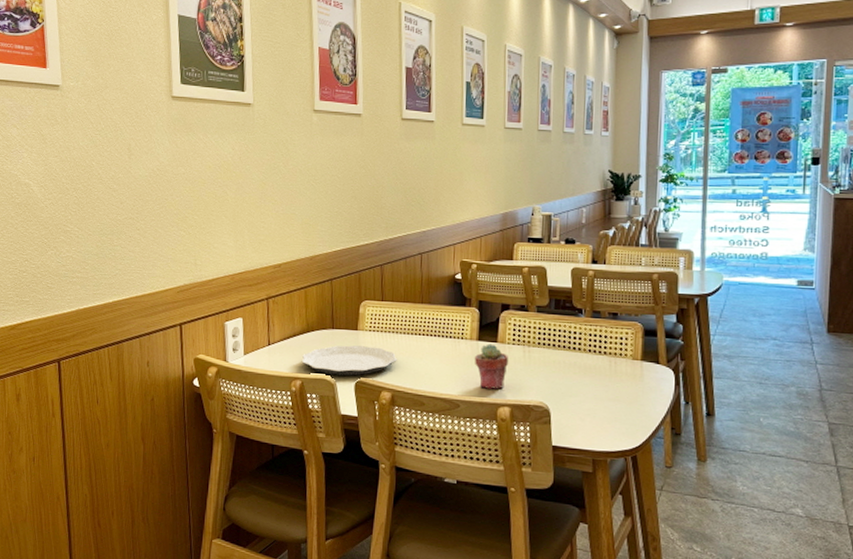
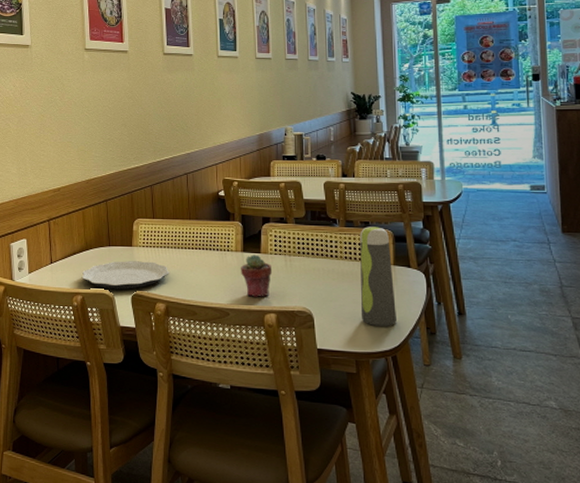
water bottle: none [602,318,640,426] -> present [360,226,397,327]

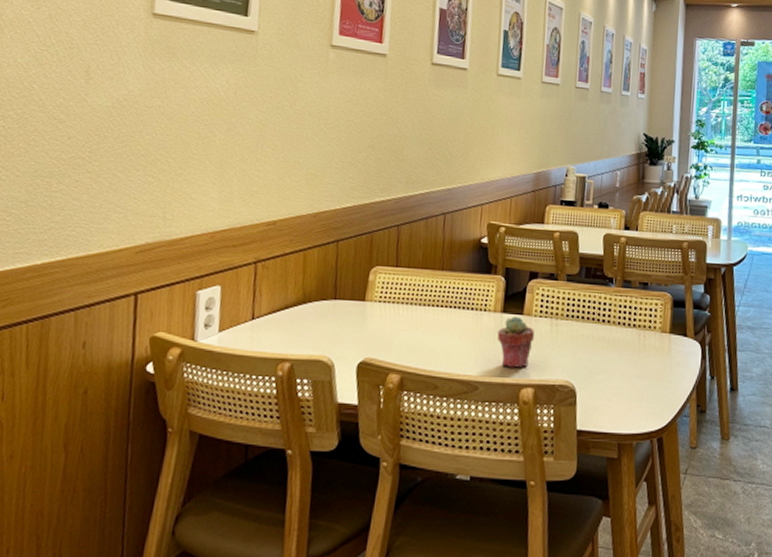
plate: present [81,261,169,289] -> none [292,319,410,356]
water bottle: present [360,226,397,327] -> none [630,288,668,405]

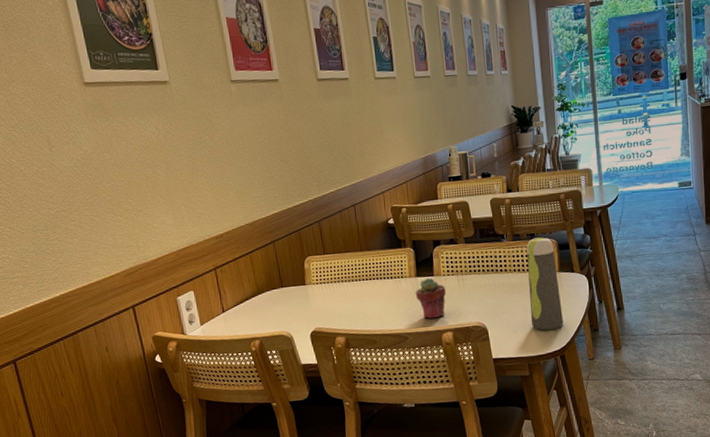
water bottle: none [630,288,668,405] -> present [526,237,563,331]

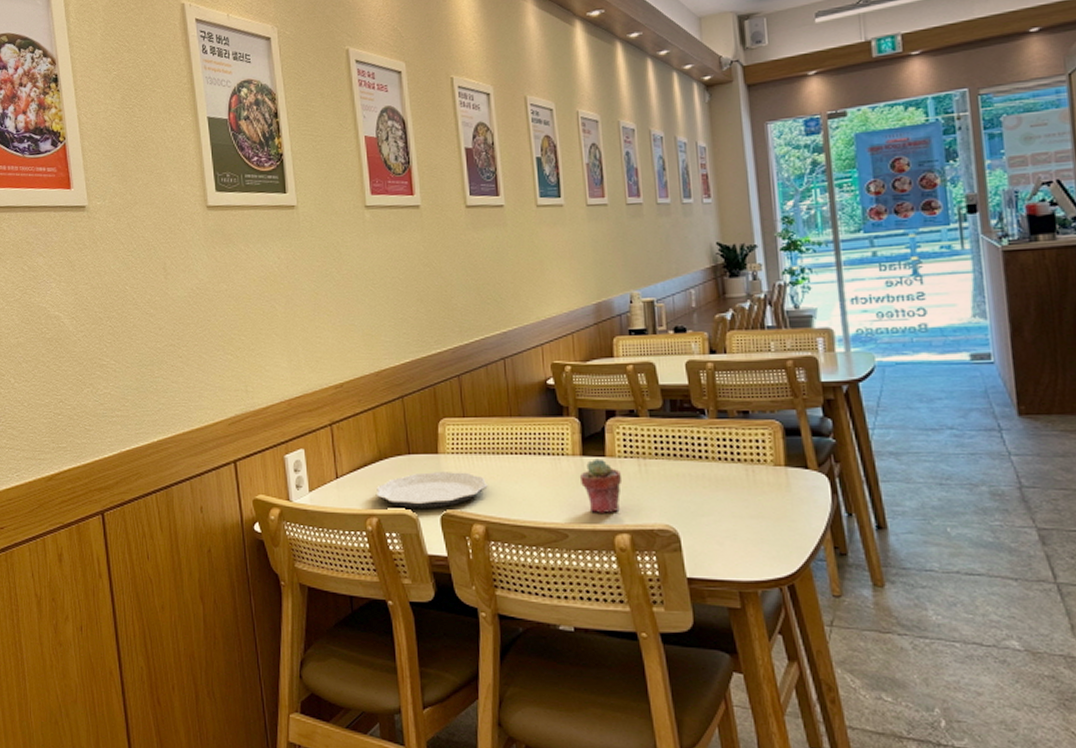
plate: none [256,297,346,330] -> present [375,472,488,508]
water bottle: present [526,237,563,331] -> none [737,417,792,548]

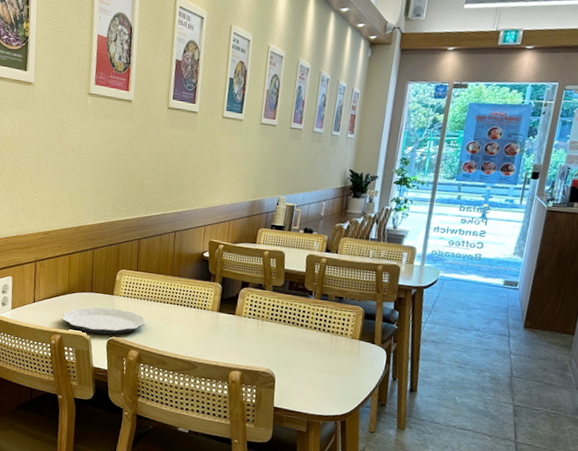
potted succulent: present [579,458,623,513] -> none [213,315,244,356]

